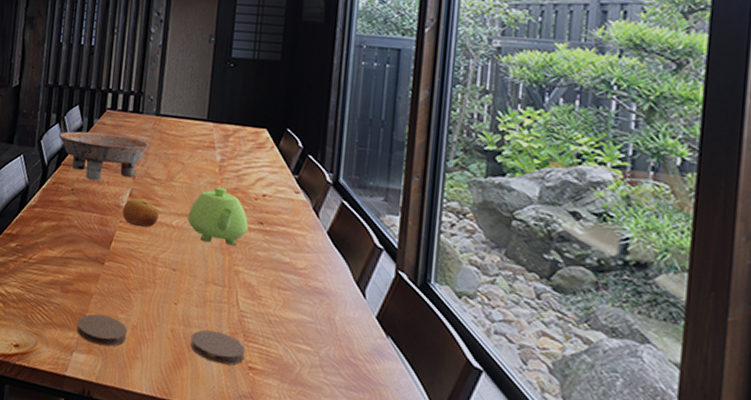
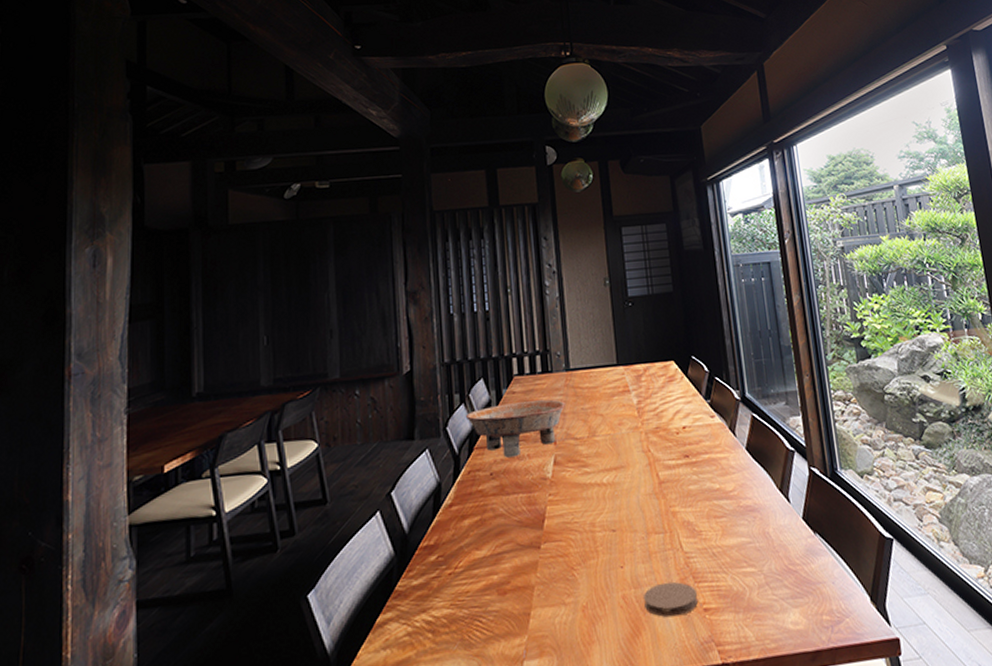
coaster: present [76,313,127,347] -> none [522,604,579,644]
fruit: present [122,198,159,228] -> none [549,464,588,496]
teapot: present [187,186,249,246] -> none [616,430,677,492]

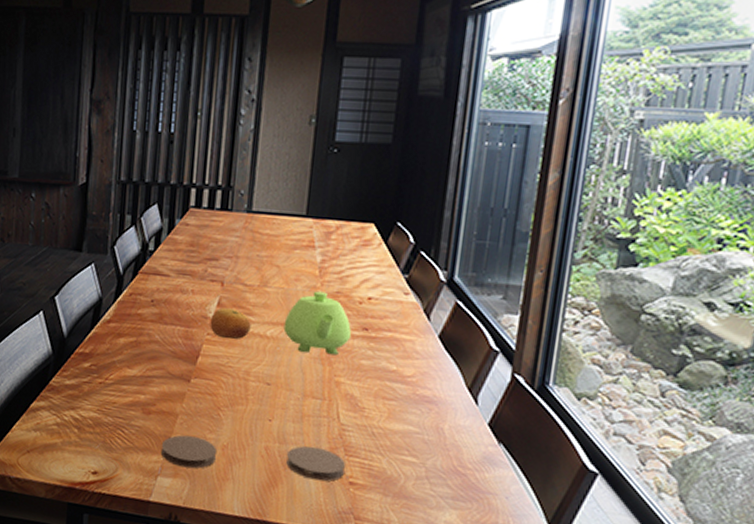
ceramic bowl: present [465,399,565,458] -> none [134,234,240,290]
coaster: none [522,604,579,644] -> present [160,435,217,469]
fruit: none [549,464,588,496] -> present [210,307,251,340]
teapot: none [616,430,677,492] -> present [283,291,352,356]

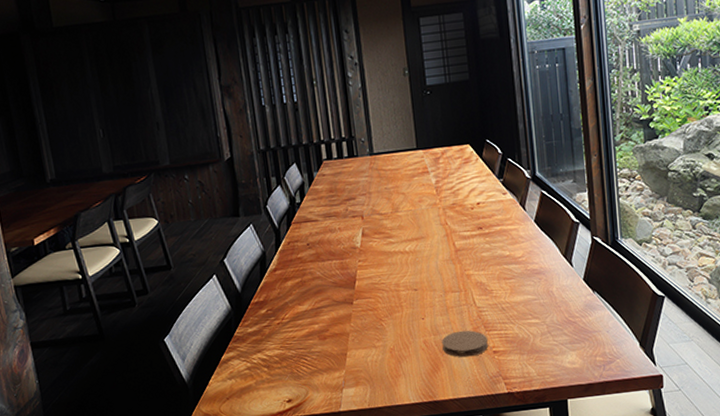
coaster: present [160,435,217,469] -> none [340,347,388,376]
fruit: present [210,307,251,340] -> none [359,235,393,262]
teapot: present [283,291,352,356] -> none [417,206,471,258]

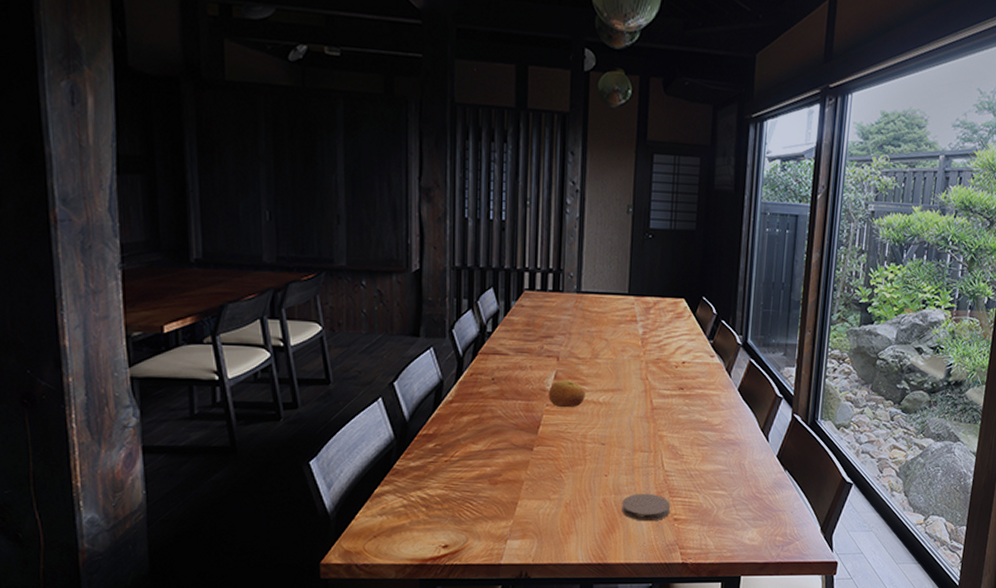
fruit: none [359,235,393,262] -> present [548,380,586,408]

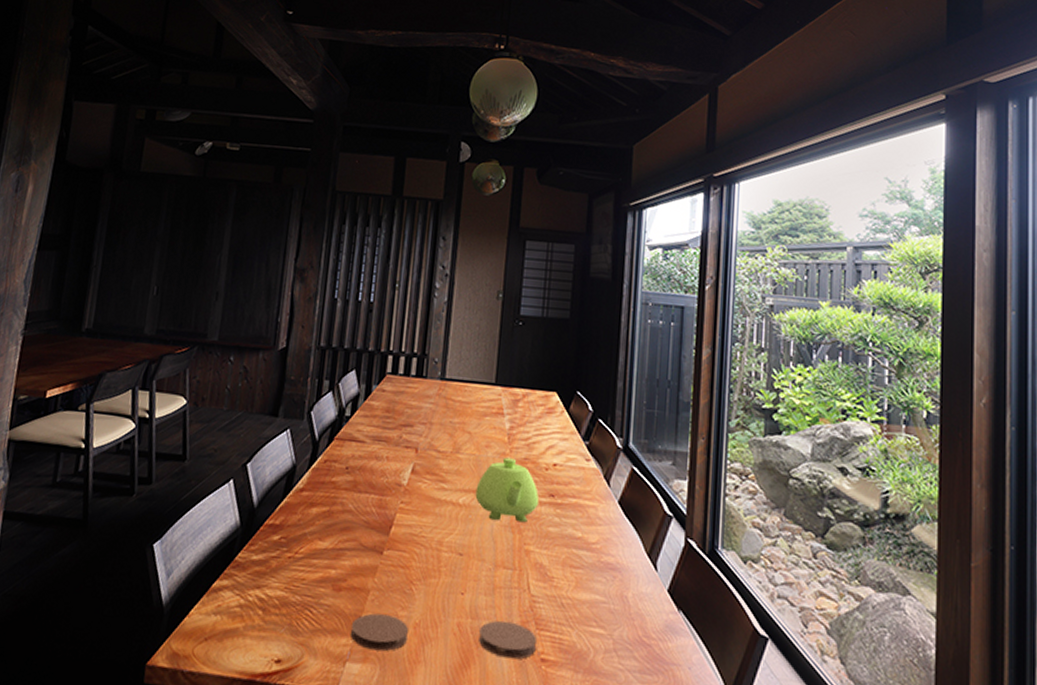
coaster: none [508,499,561,528] -> present [350,613,409,652]
fruit: present [548,380,586,408] -> none [403,475,444,508]
teapot: none [614,359,671,414] -> present [475,457,540,523]

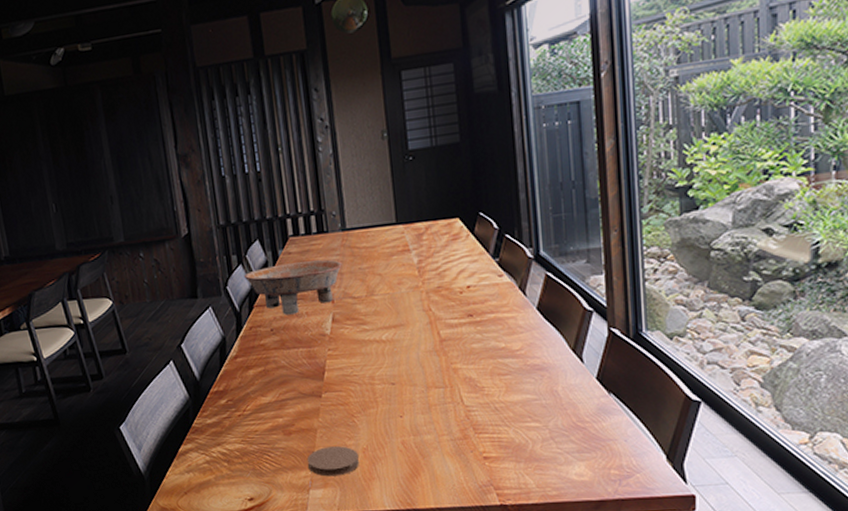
ceramic bowl: none [331,400,434,456] -> present [243,259,342,315]
teapot: present [475,457,540,523] -> none [396,289,459,349]
coaster: present [479,620,537,659] -> none [423,431,477,462]

